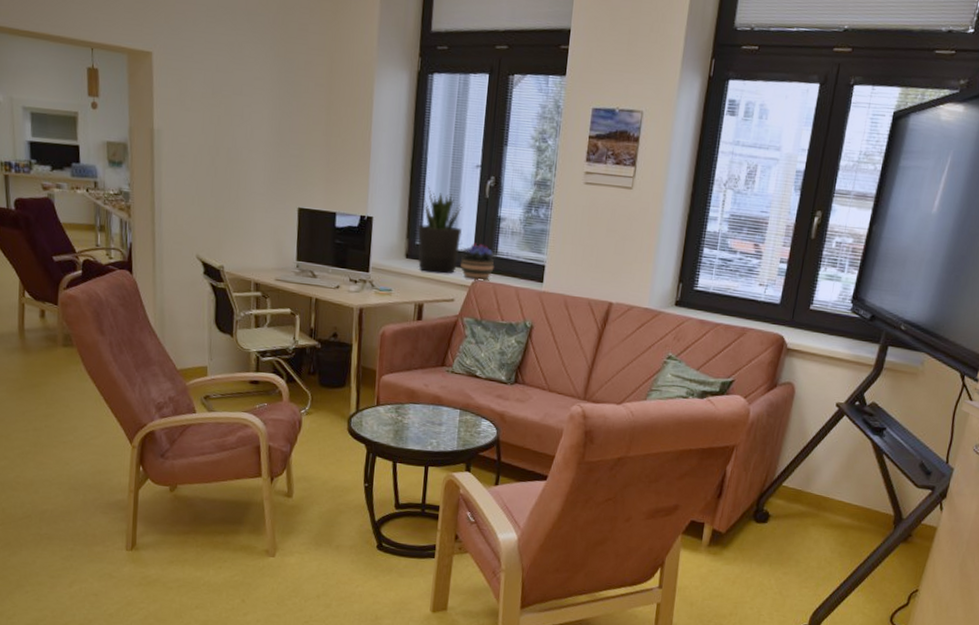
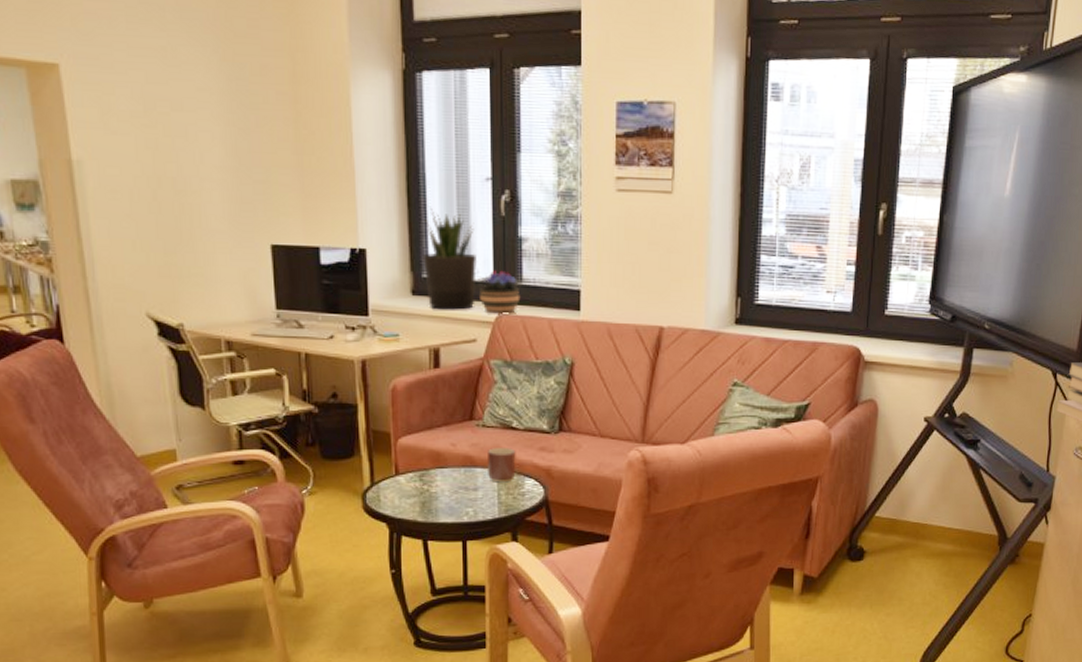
mug: none [452,391,477,422] -> present [488,448,516,483]

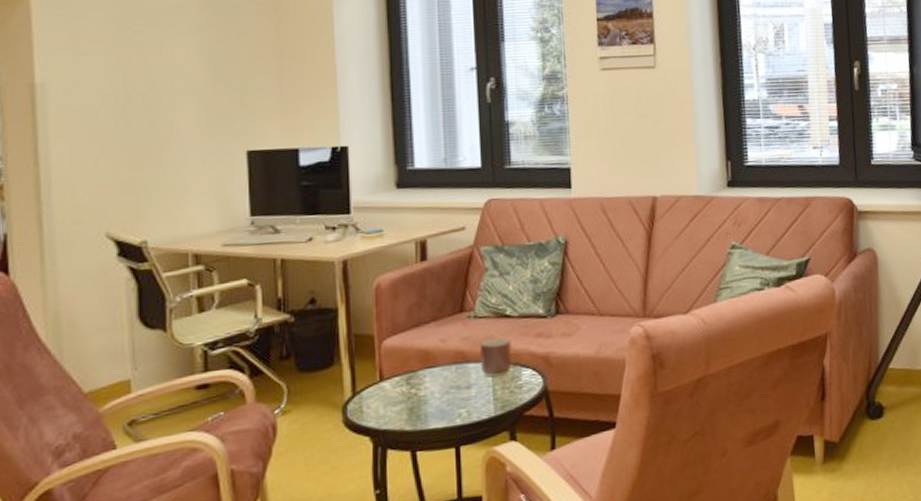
planter: present [423,207,477,310] -> none [407,100,463,201]
potted flower: present [478,270,522,314] -> none [465,155,511,200]

